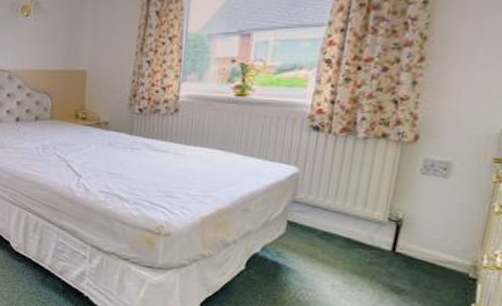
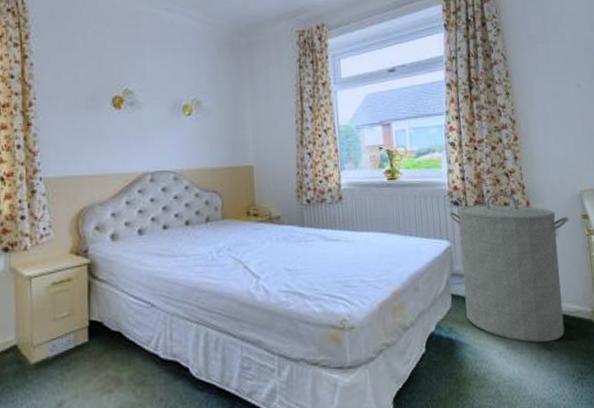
laundry hamper: none [301,121,473,287] -> present [449,192,569,343]

